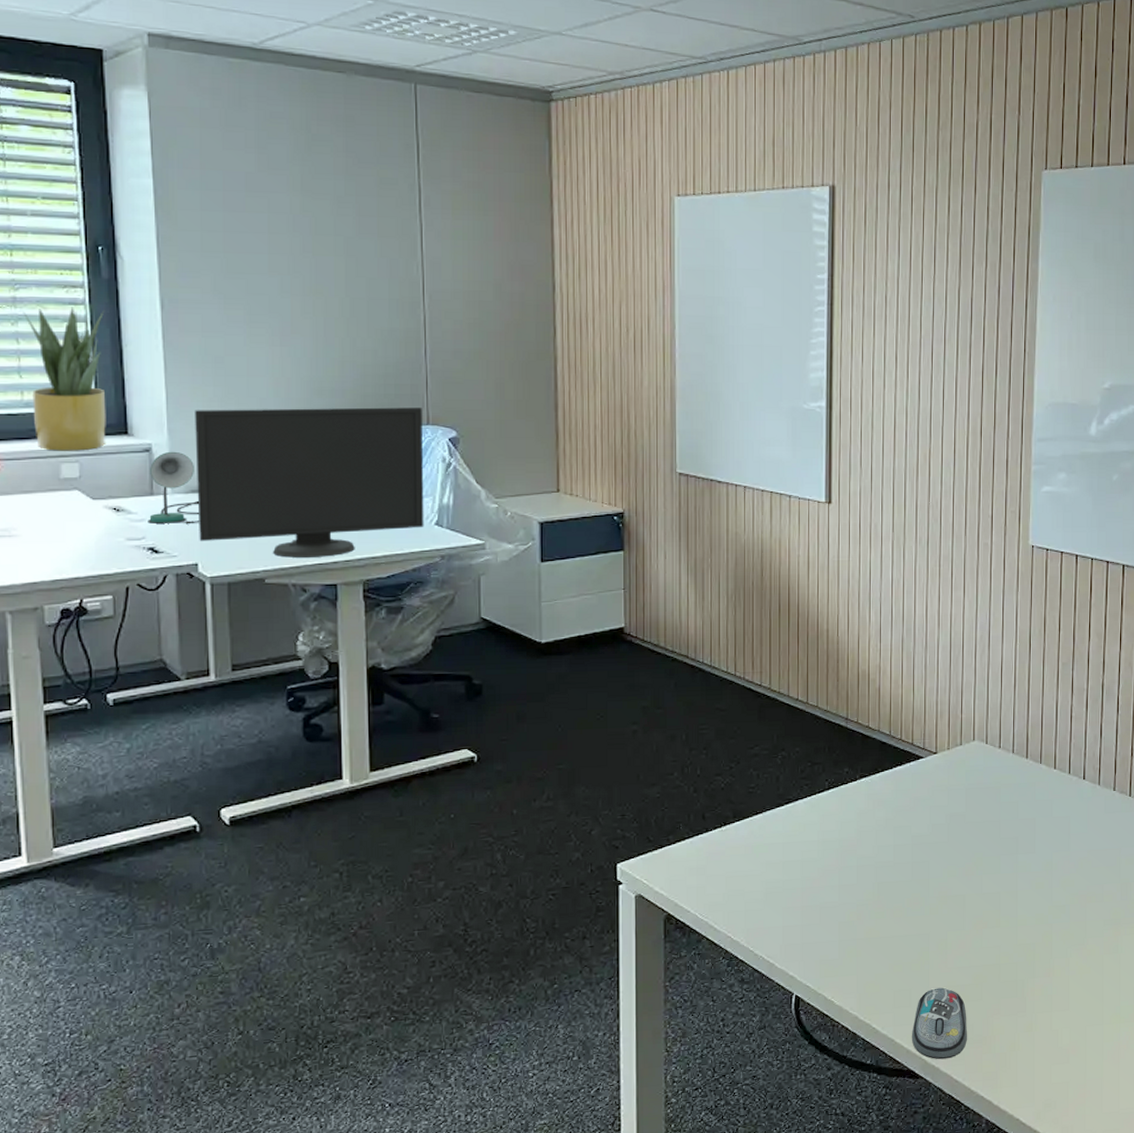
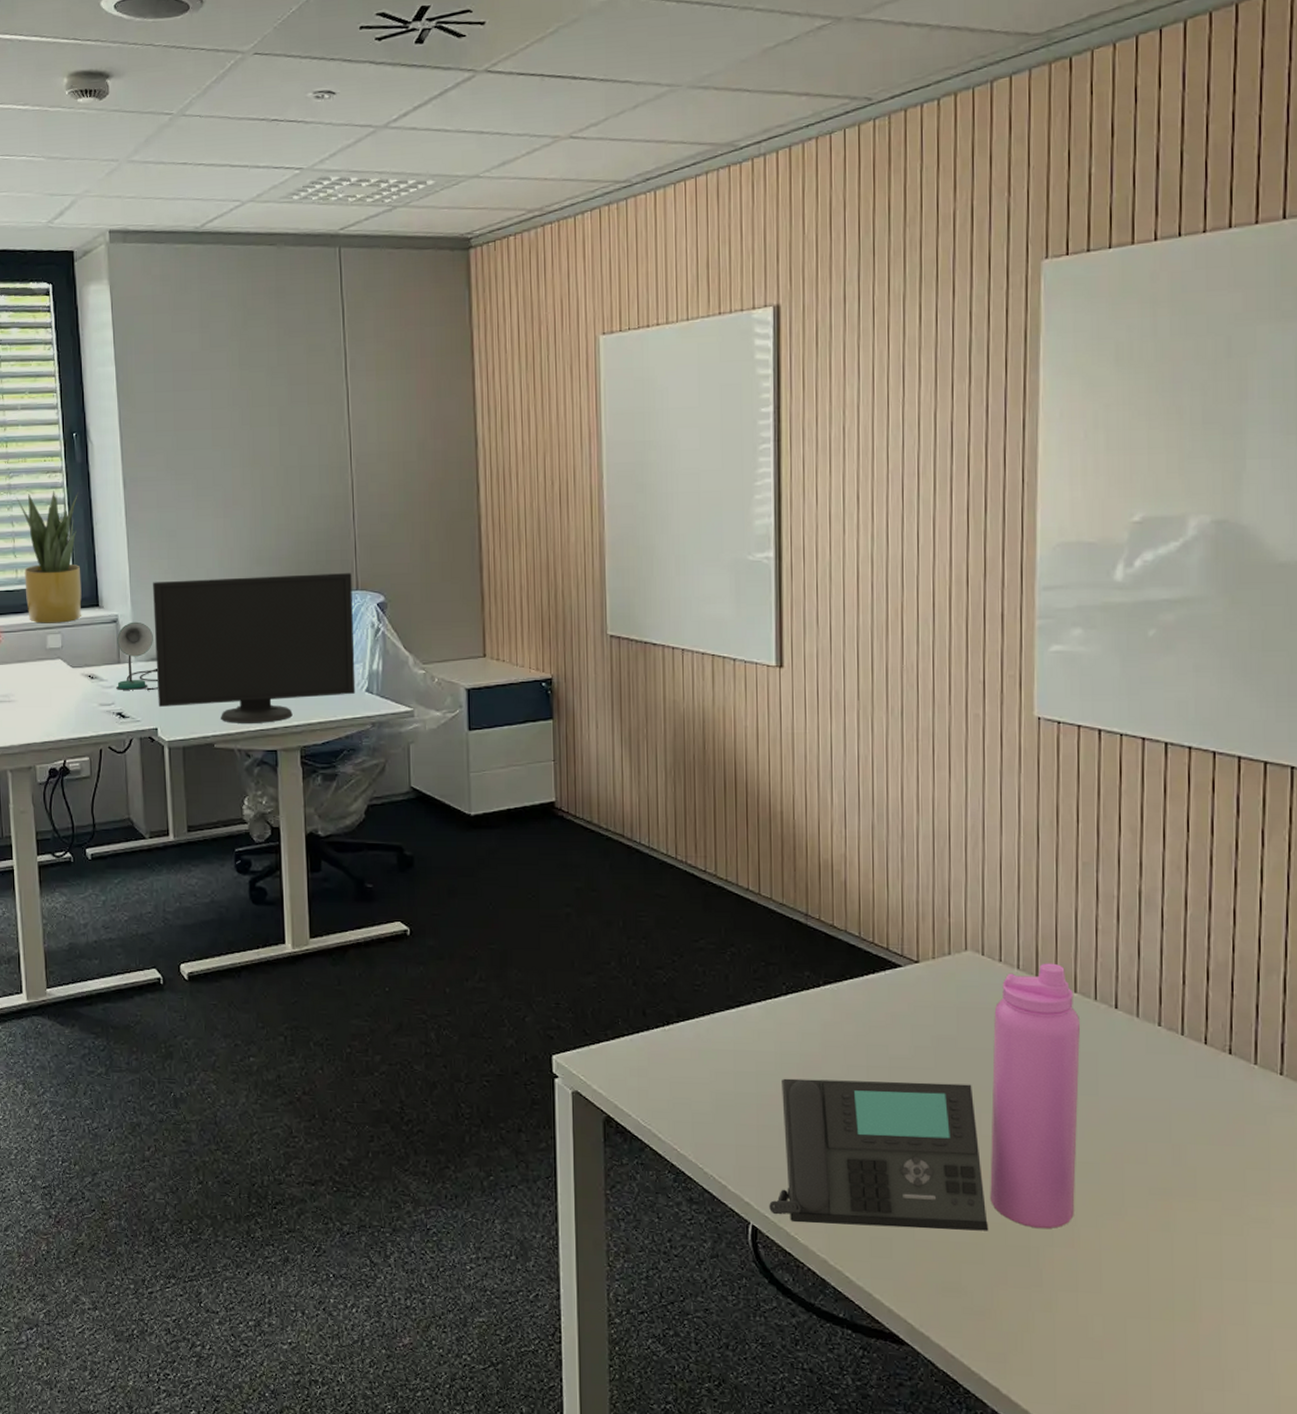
phone: none [810,852,986,988] -> present [769,1078,988,1231]
computer mouse: present [911,987,967,1060] -> none [893,1241,965,1328]
water bottle: none [988,746,1058,965] -> present [990,963,1081,1229]

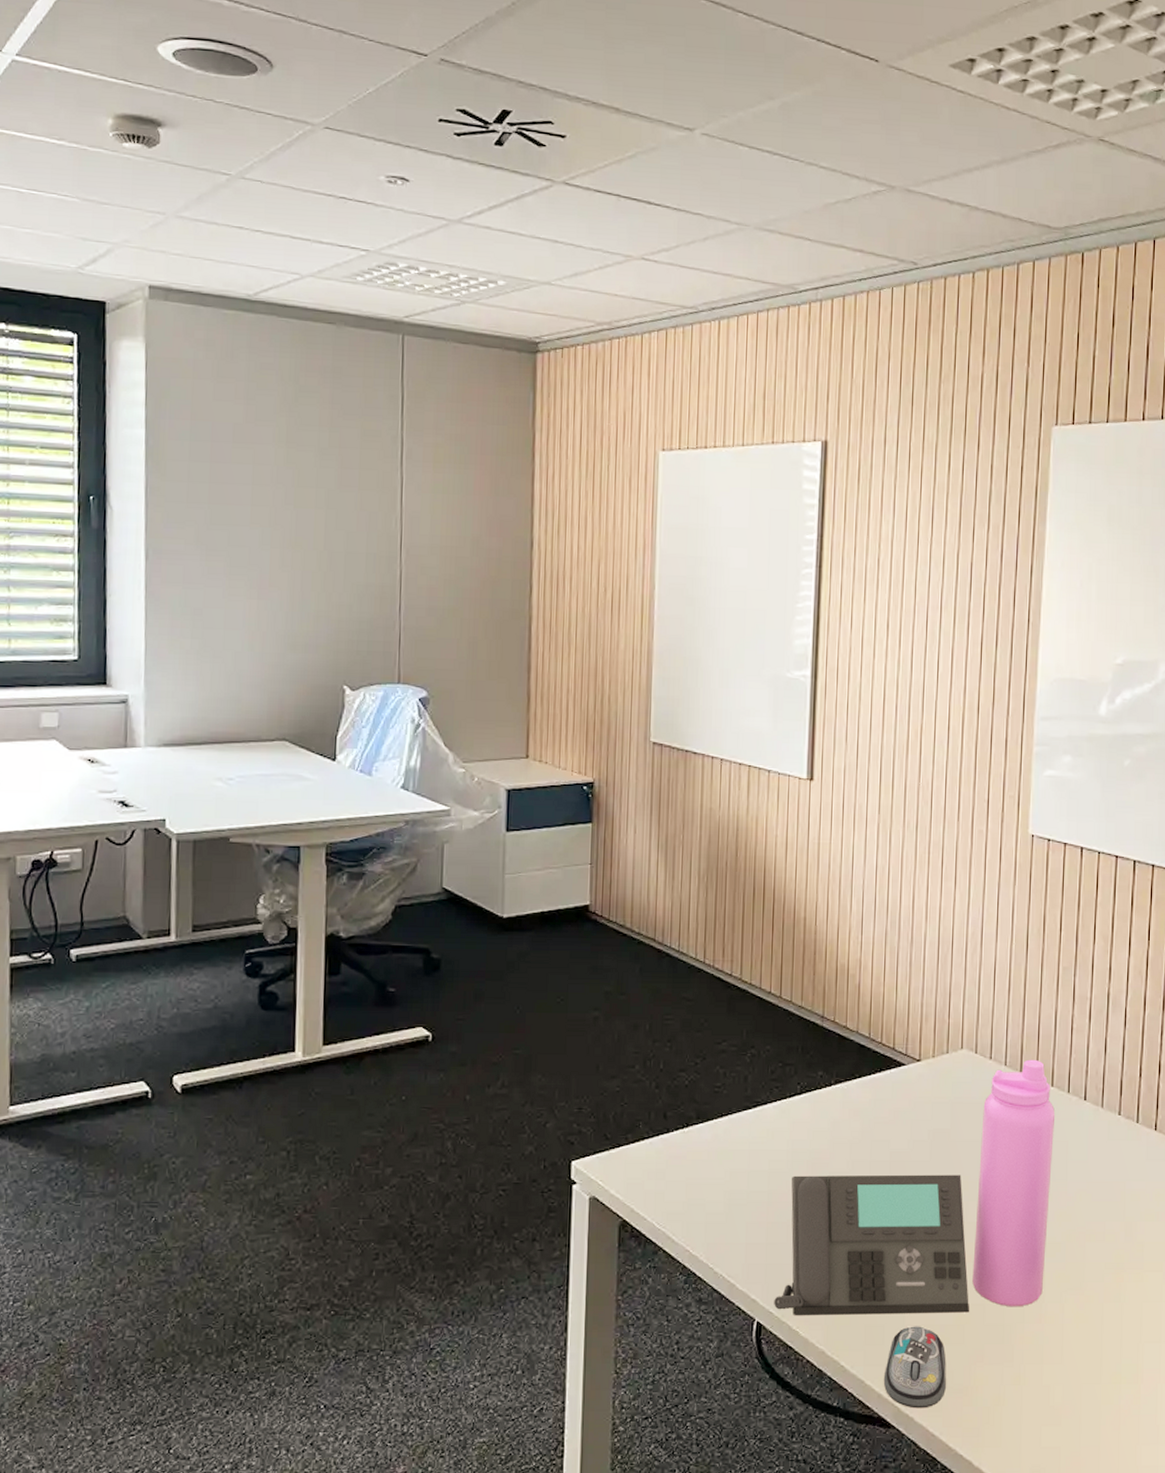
planter: present [16,490,82,623] -> none [15,556,91,701]
desk lamp: present [116,621,159,691] -> none [120,703,170,779]
computer monitor: present [153,573,356,723] -> none [168,662,394,818]
computer mouse: none [893,1241,965,1328] -> present [883,1326,946,1409]

